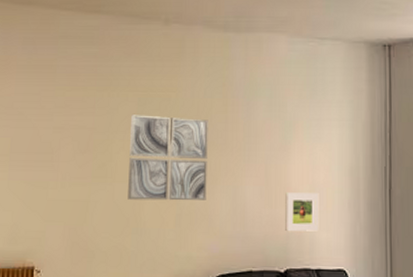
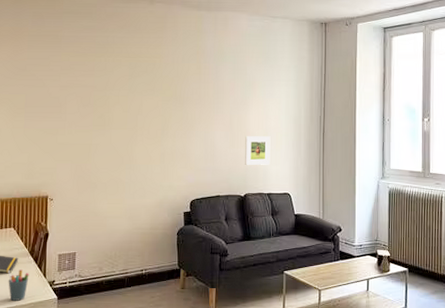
wall art: present [128,115,208,201] -> none [122,76,186,143]

